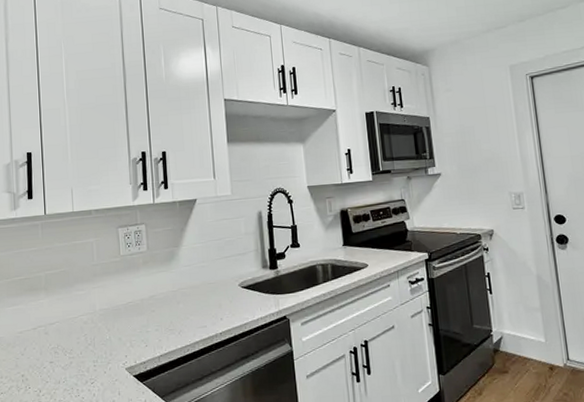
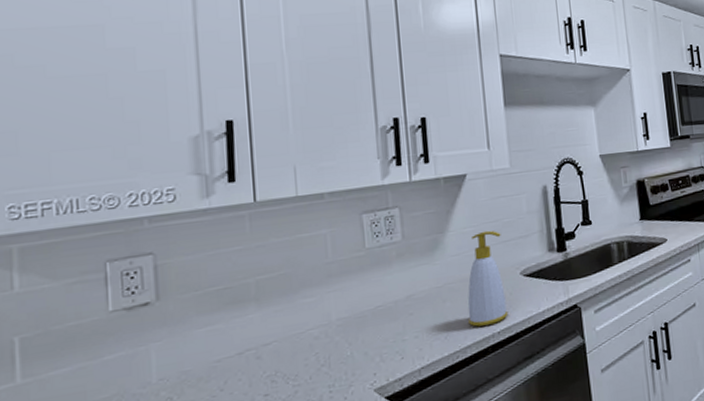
soap bottle: none [196,247,229,327] -> present [467,230,509,327]

